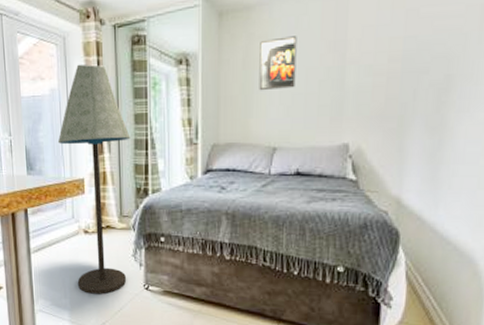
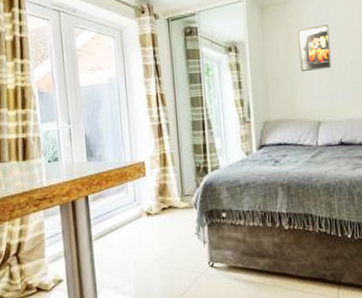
floor lamp: present [57,64,131,294] -> none [117,54,192,277]

